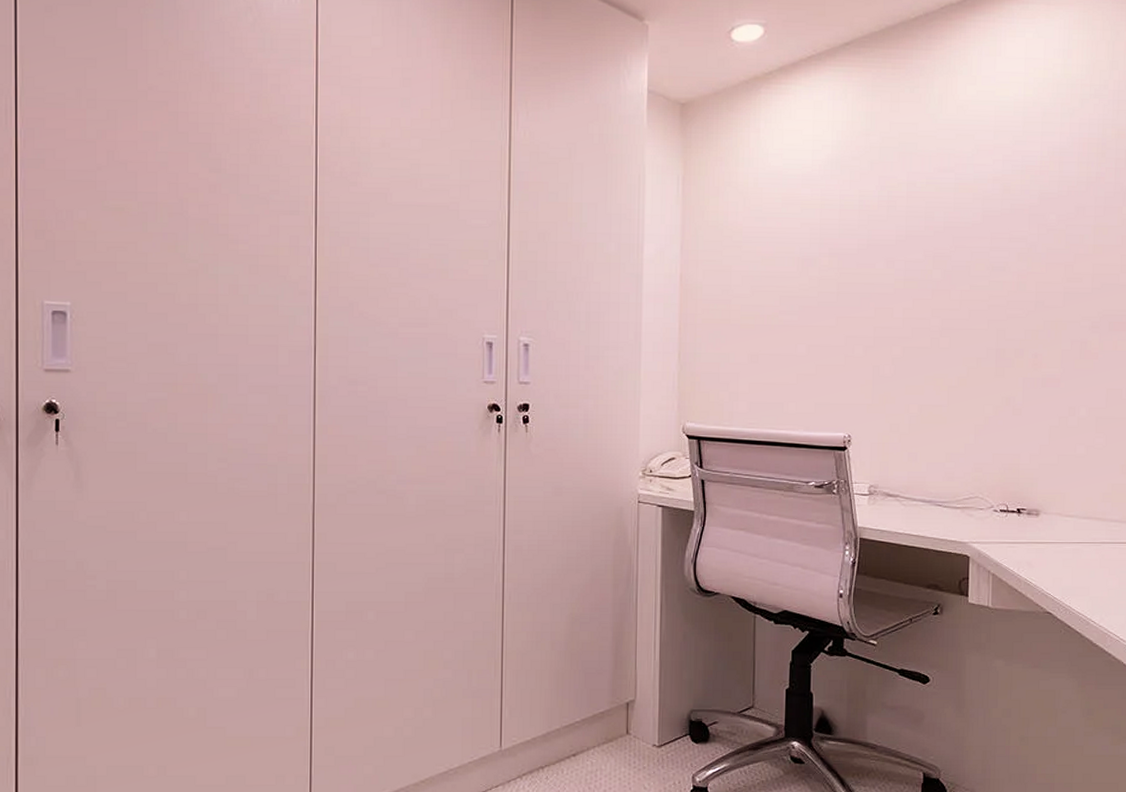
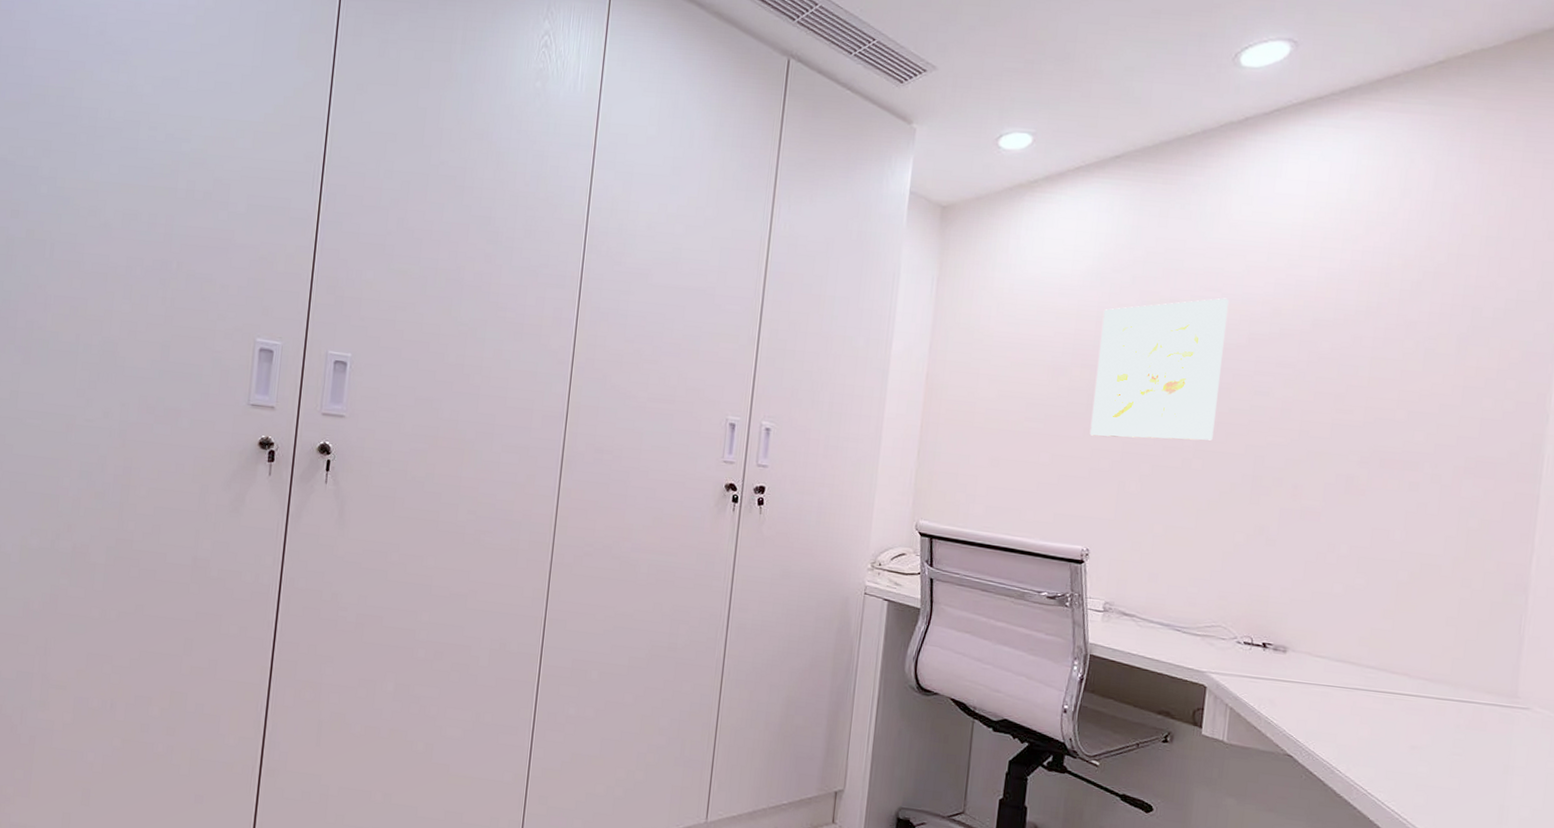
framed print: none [842,178,961,324] -> present [1089,298,1229,441]

